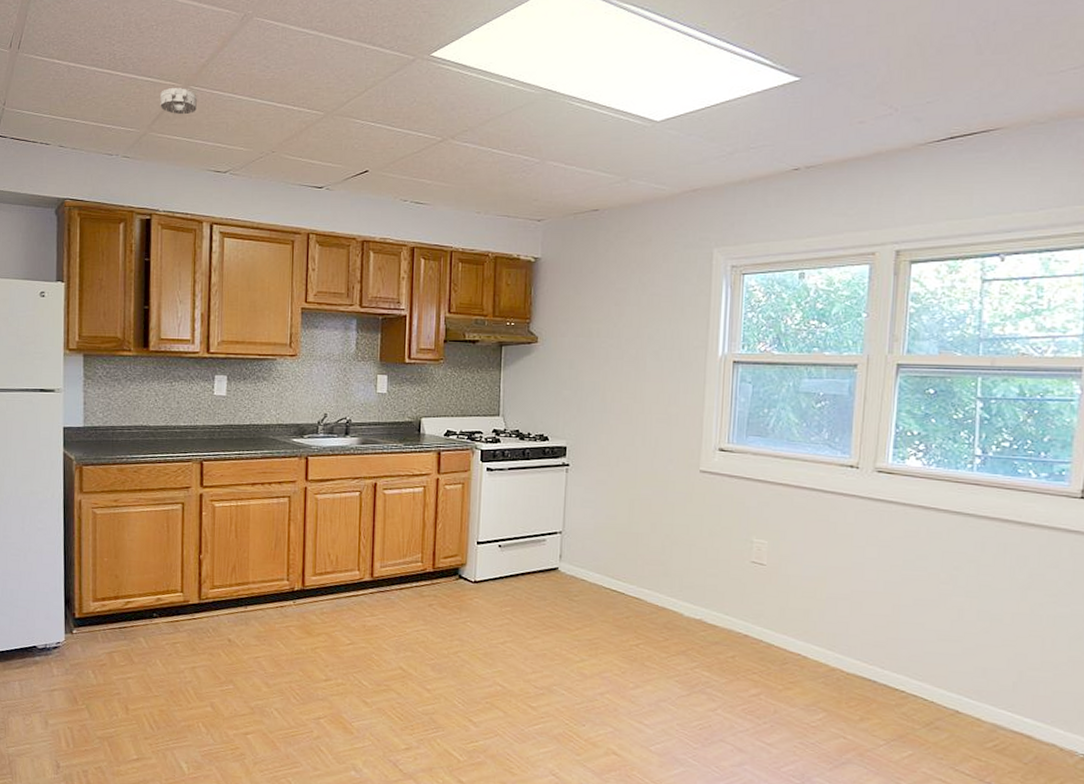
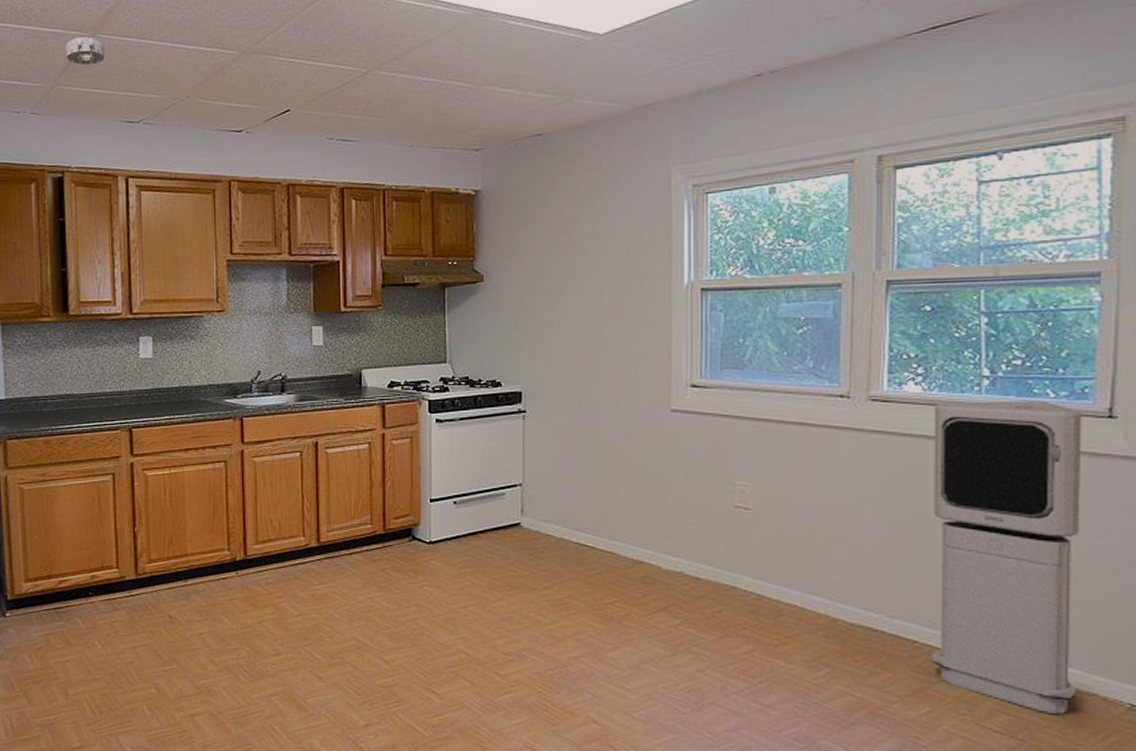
air purifier: none [915,477,1058,761] -> present [931,401,1082,714]

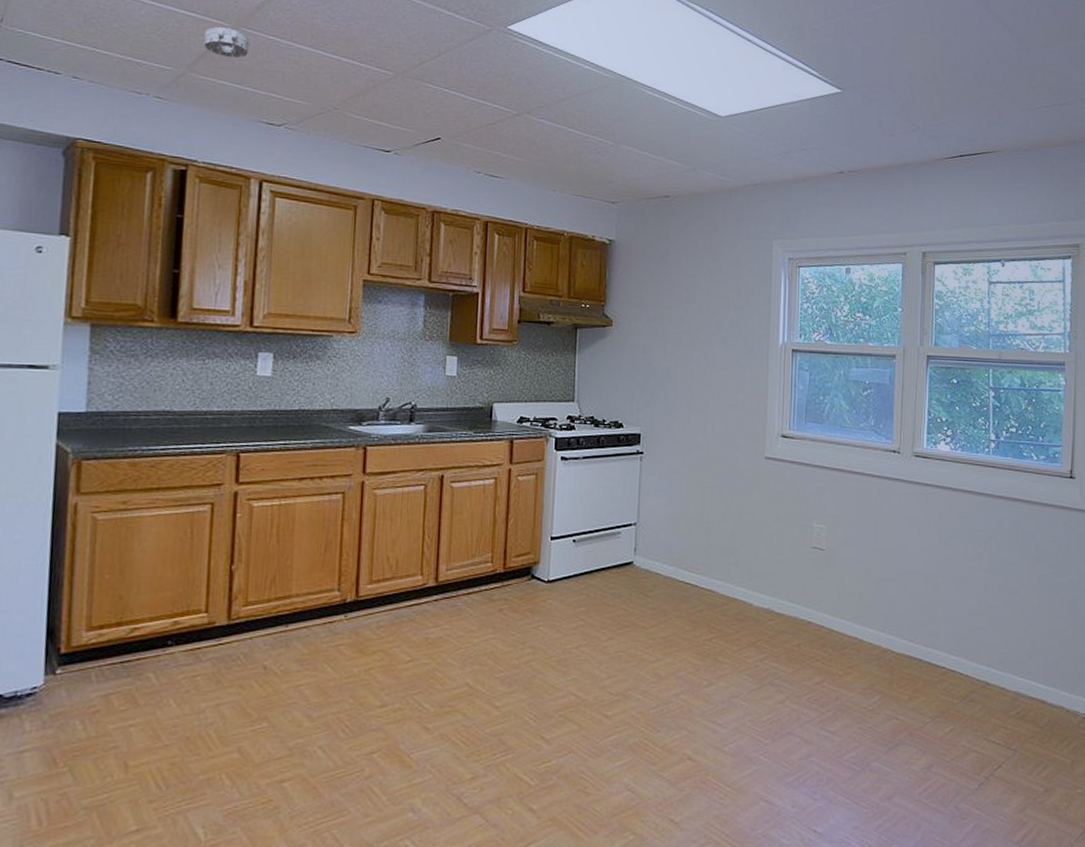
air purifier: present [931,401,1082,714] -> none [954,461,1054,725]

